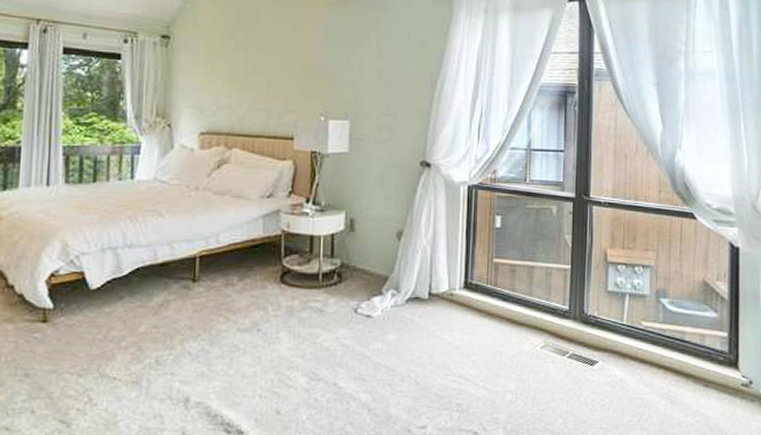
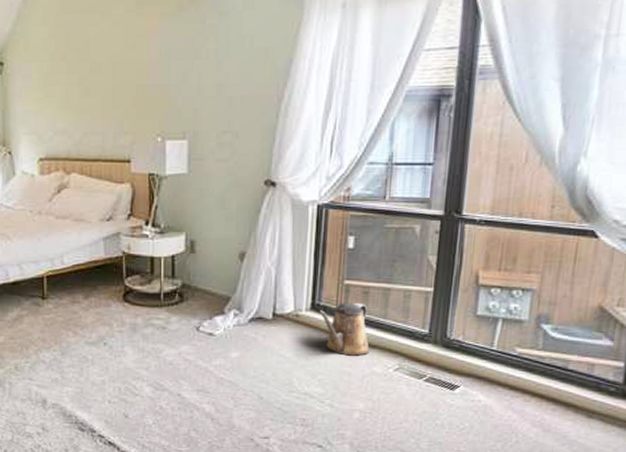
watering can: none [470,280,519,335] -> present [318,302,371,356]

